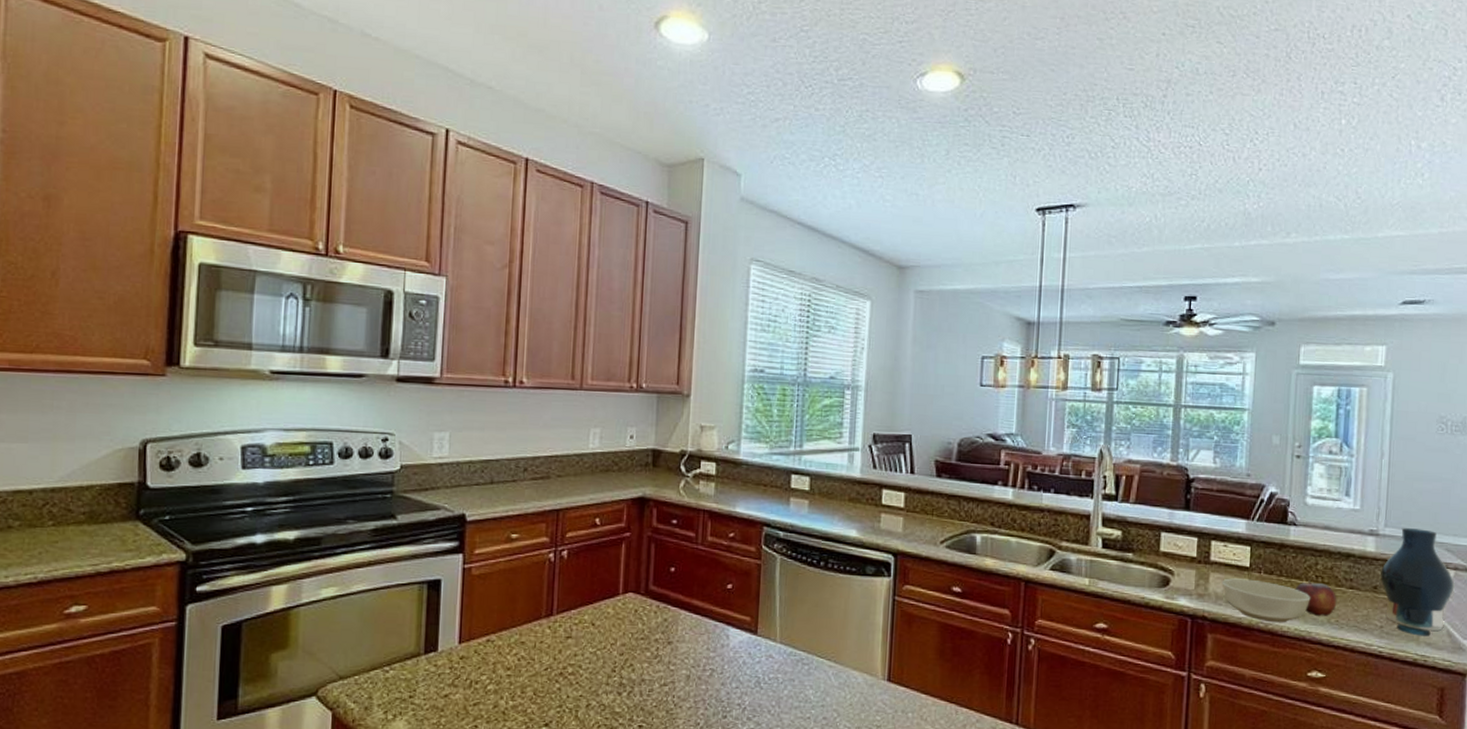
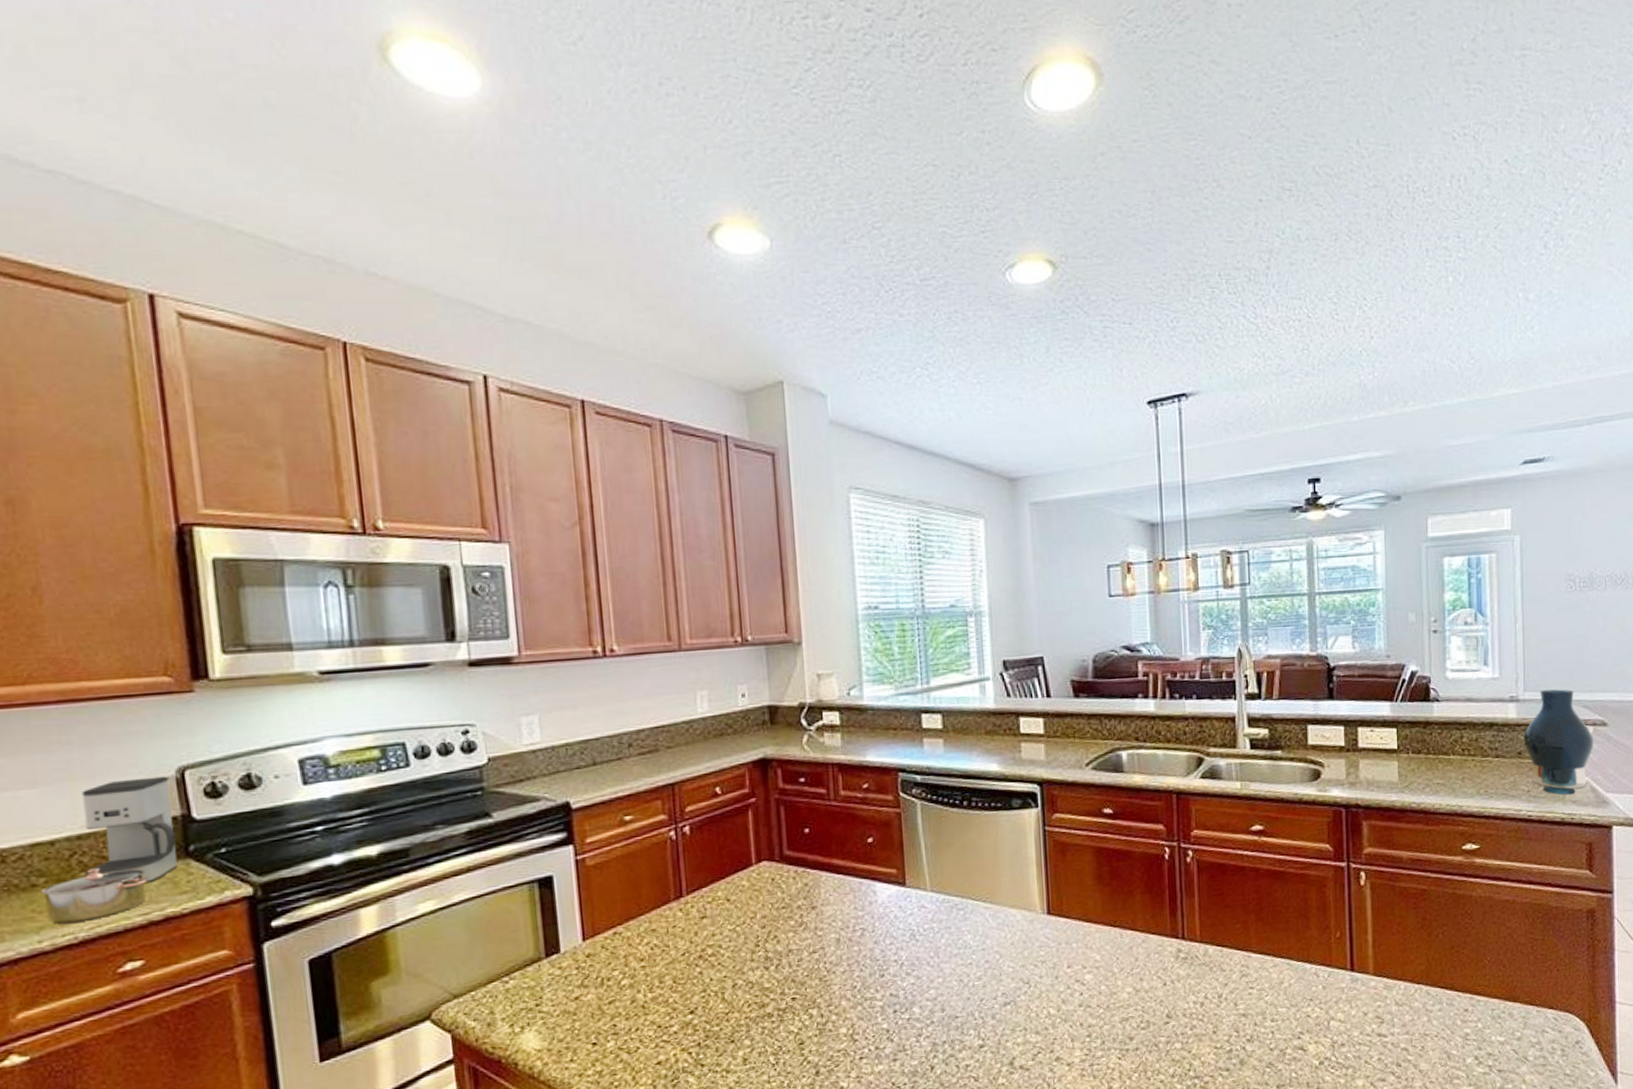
cooking pot: none [15,519,103,564] -> present [41,868,149,924]
coffee maker: none [53,445,133,537] -> present [82,776,178,882]
bowl: present [1222,578,1311,623] -> none [1372,761,1459,802]
fruit: present [1295,580,1337,617] -> none [1444,754,1485,790]

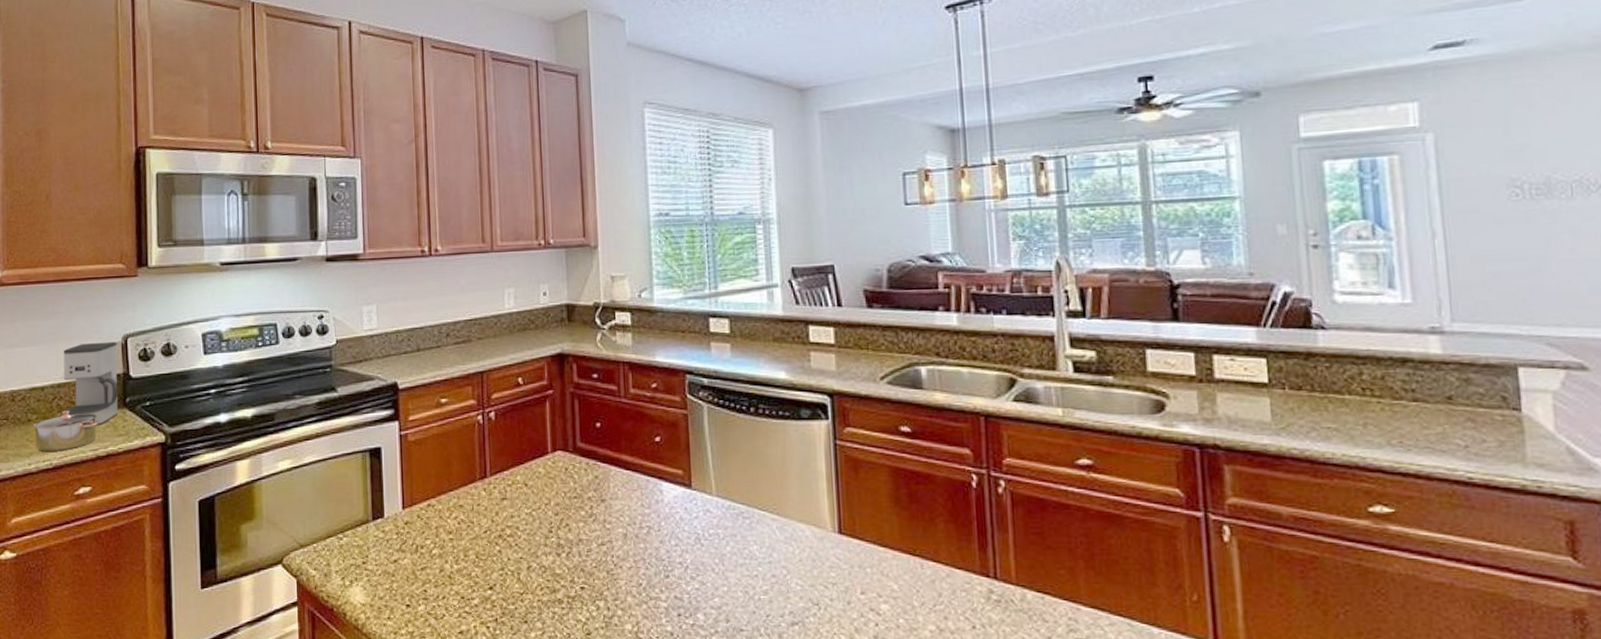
vase: present [1524,689,1594,796] -> none [1454,320,1569,456]

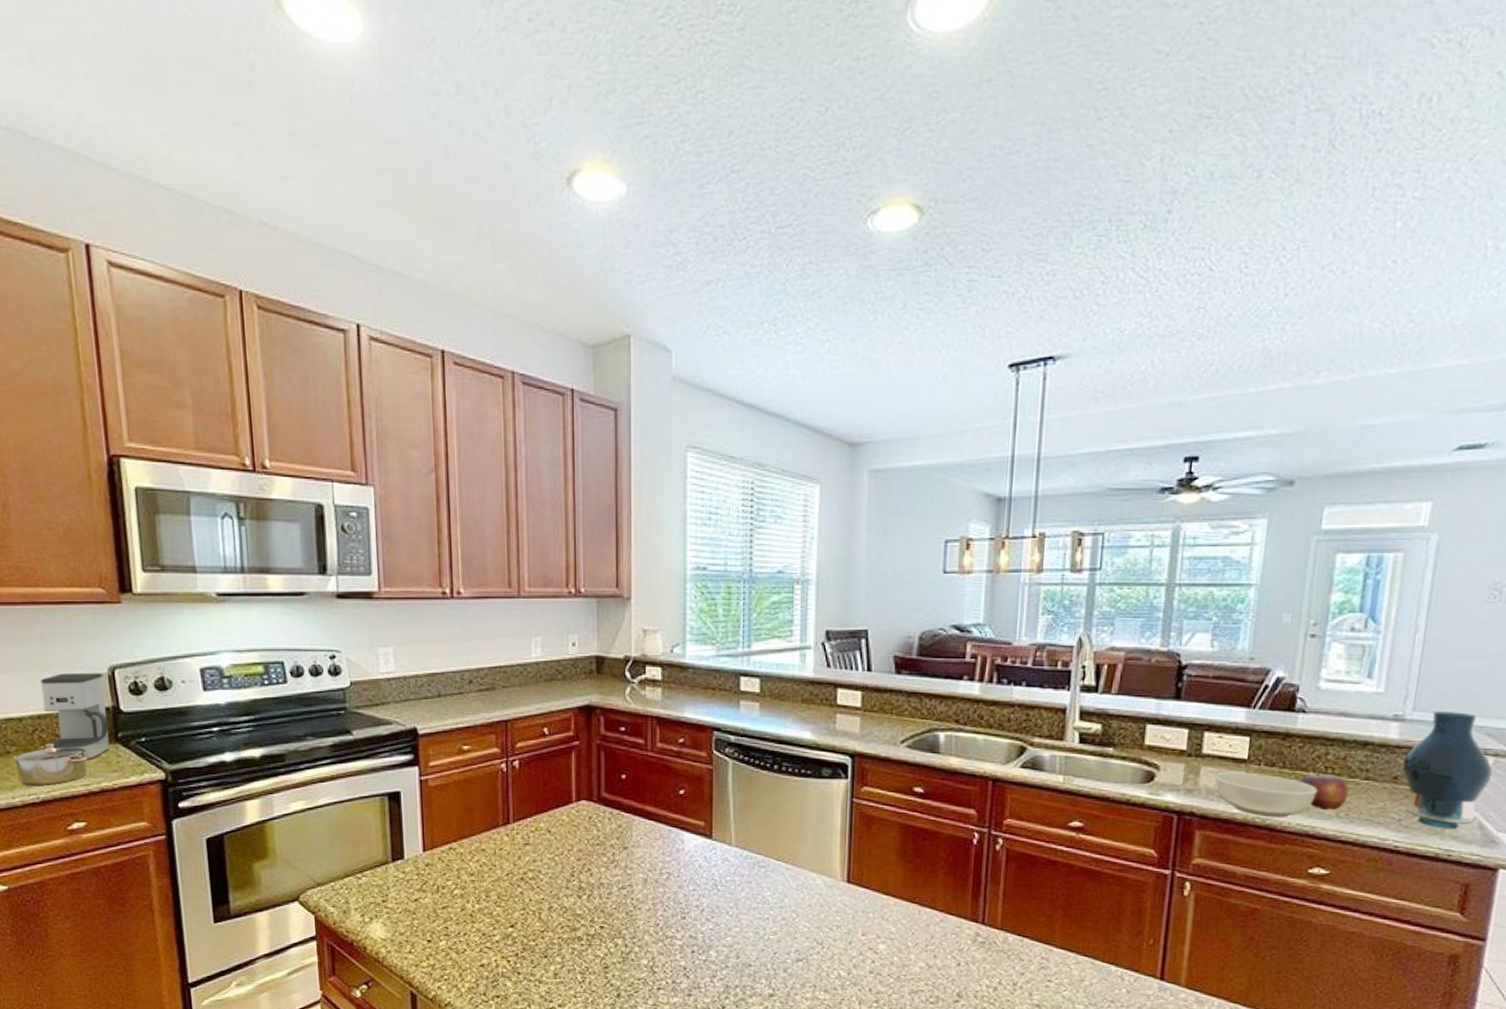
bowl: none [1233,397,1359,449] -> present [1214,772,1318,818]
fruit: none [1335,394,1397,439] -> present [1300,772,1349,811]
vase: none [1454,320,1569,456] -> present [1402,710,1493,829]

